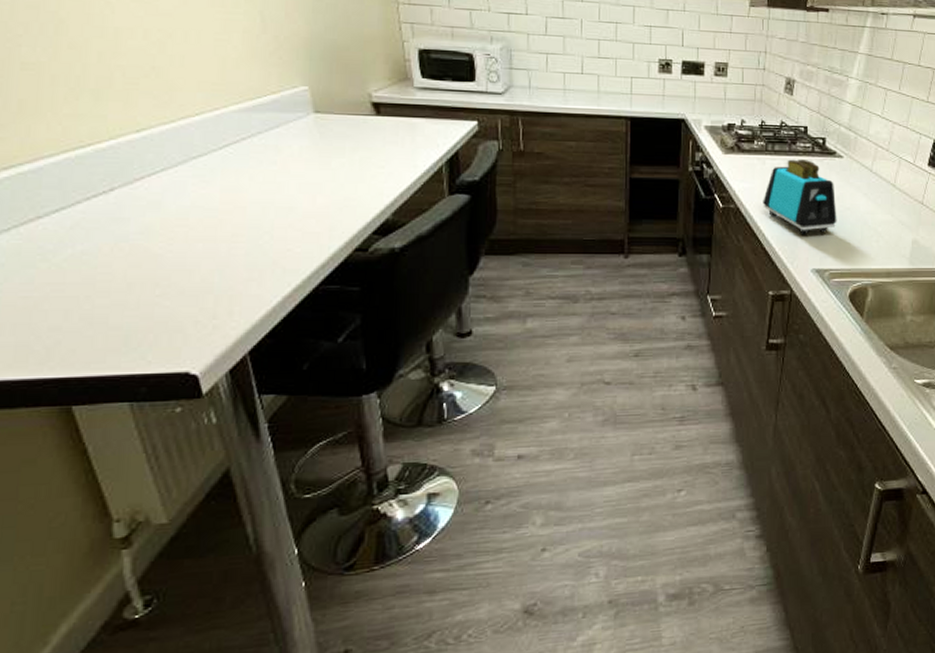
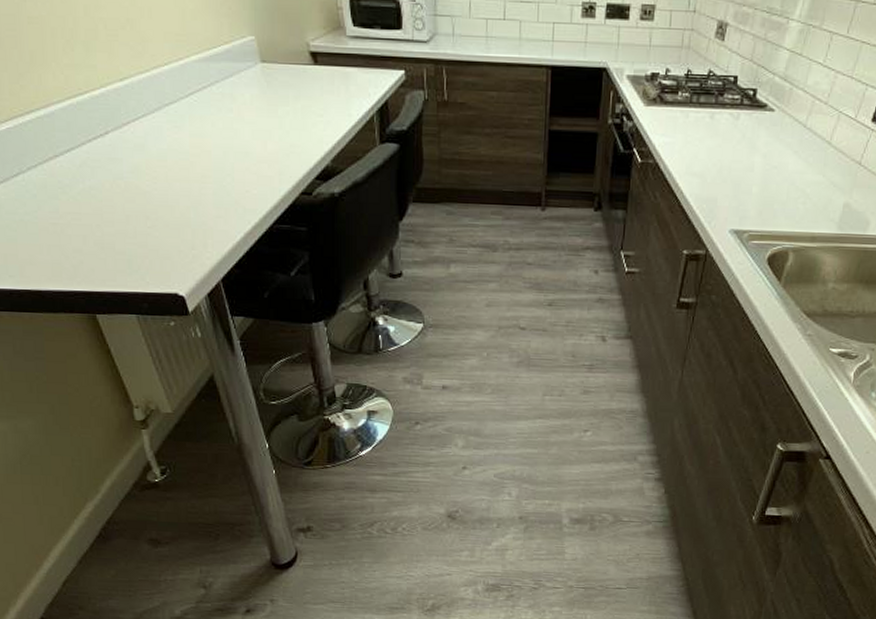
toaster: present [763,159,837,235] -> none [683,112,762,194]

